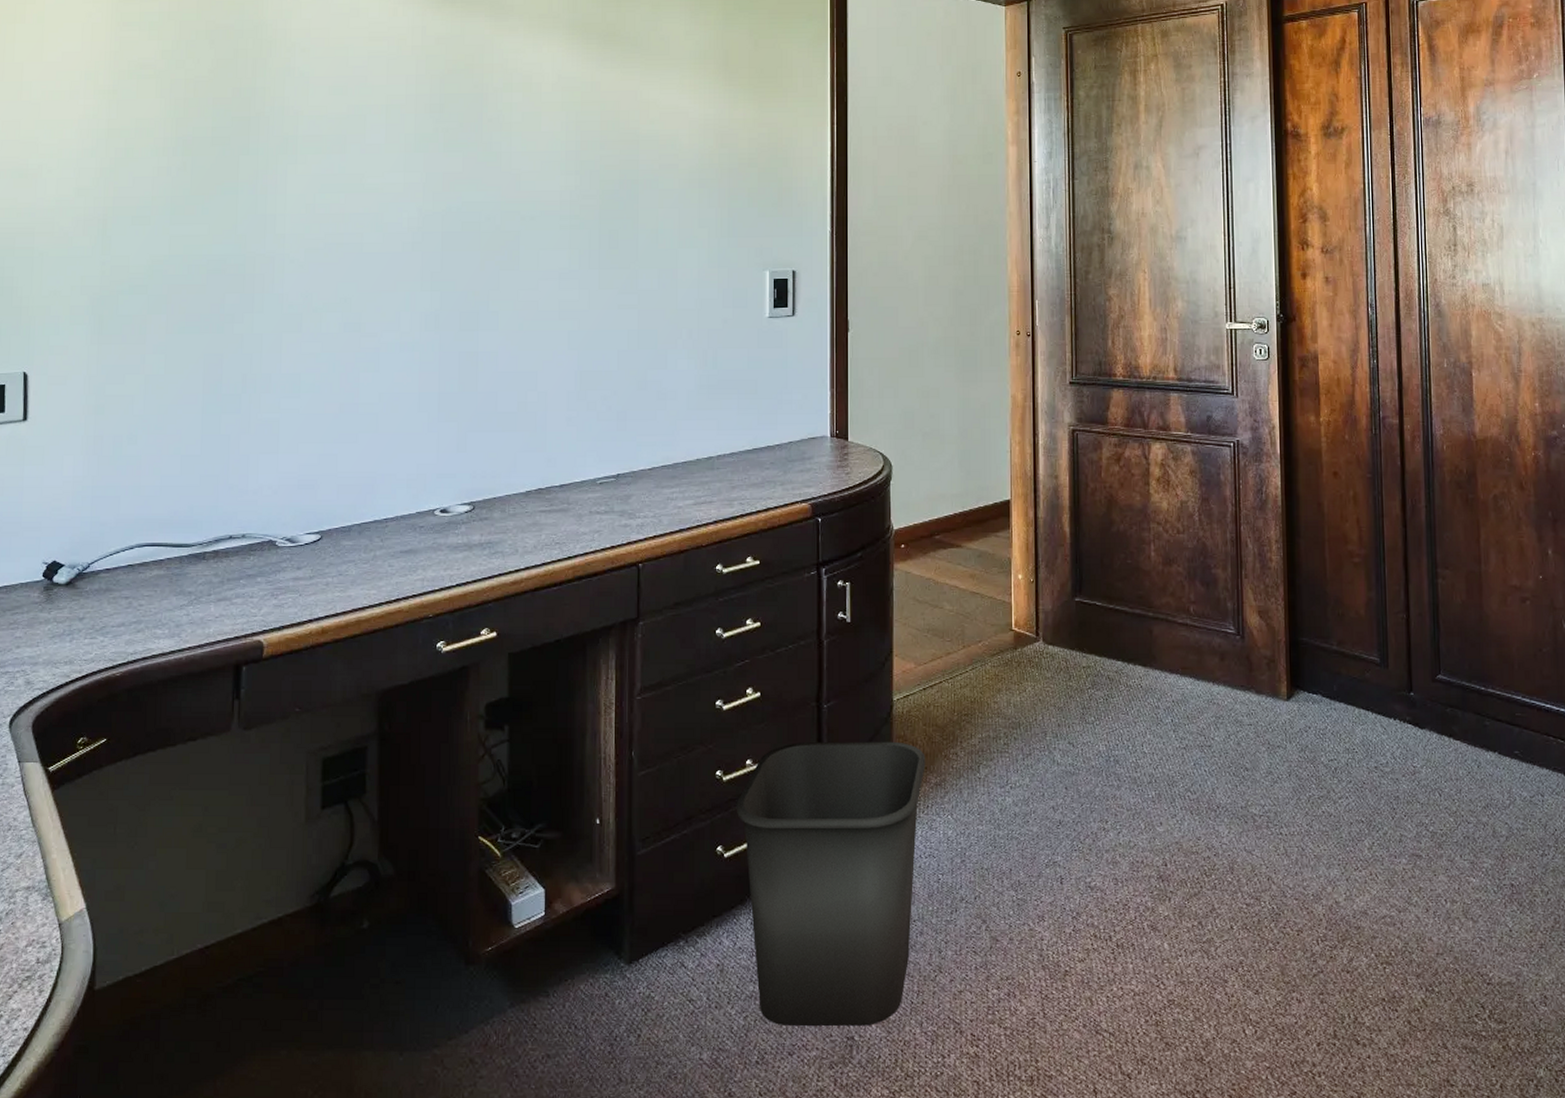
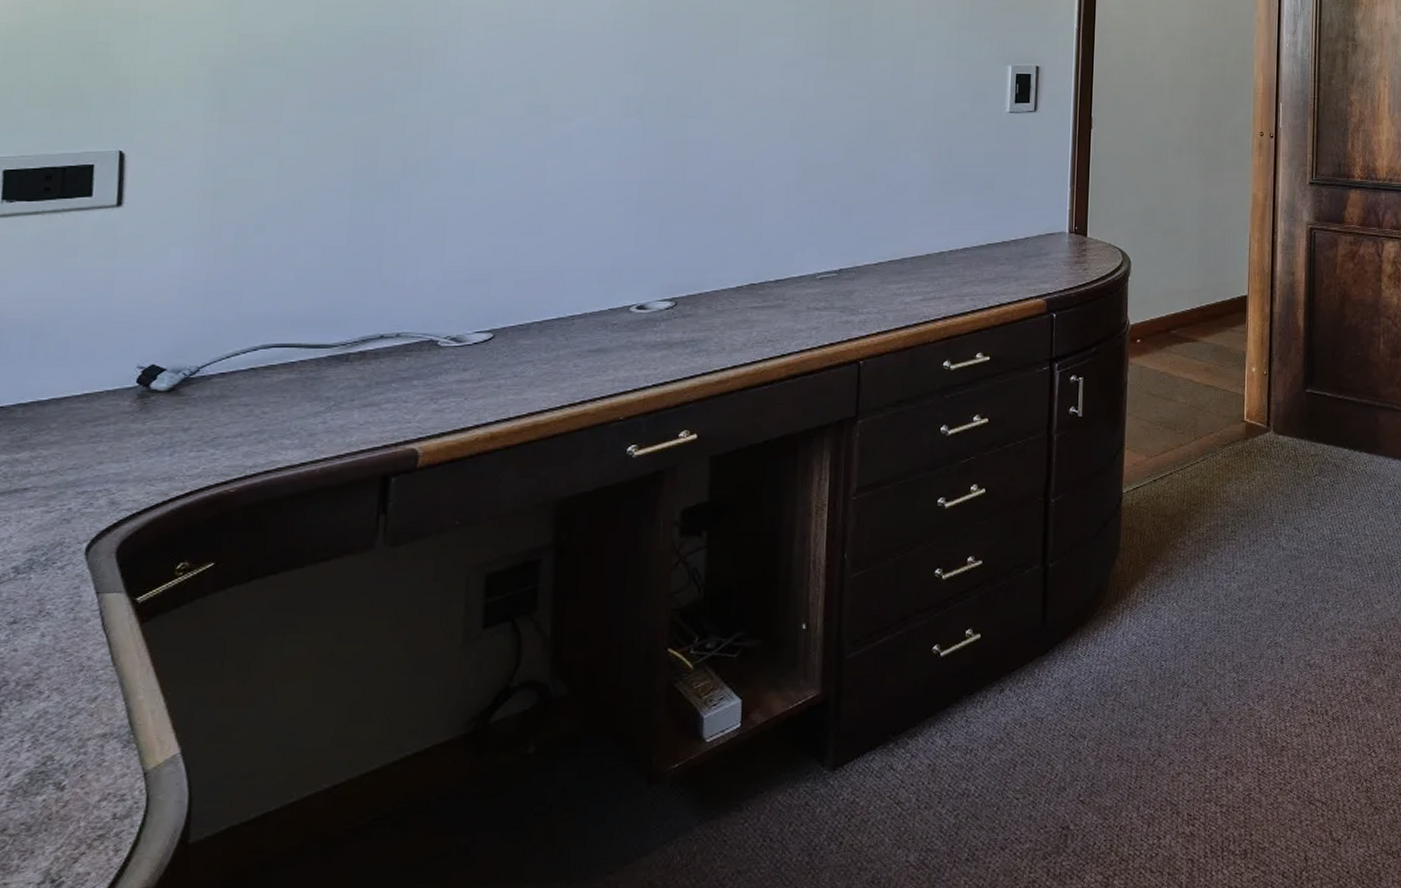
waste bin: present [736,741,926,1026] -> none [955,533,1153,821]

